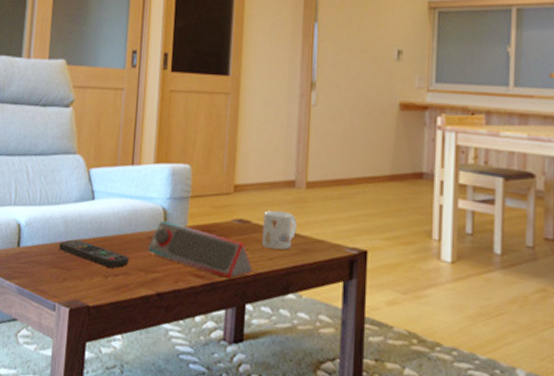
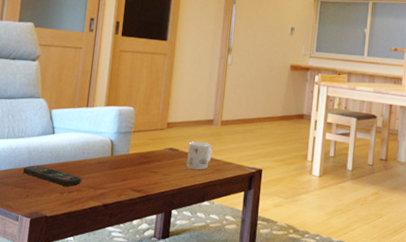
speaker: present [148,220,253,280] -> none [97,149,179,193]

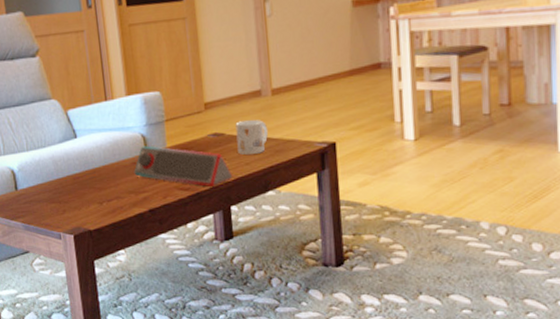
remote control: present [22,165,82,186] -> none [52,175,119,195]
speaker: none [97,149,179,193] -> present [134,146,233,188]

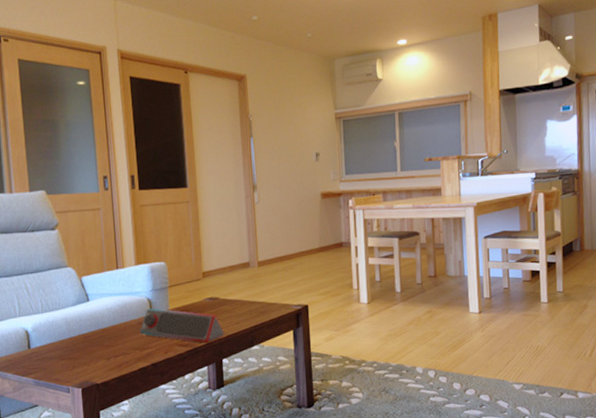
mug: present [235,119,269,155] -> none [228,286,255,315]

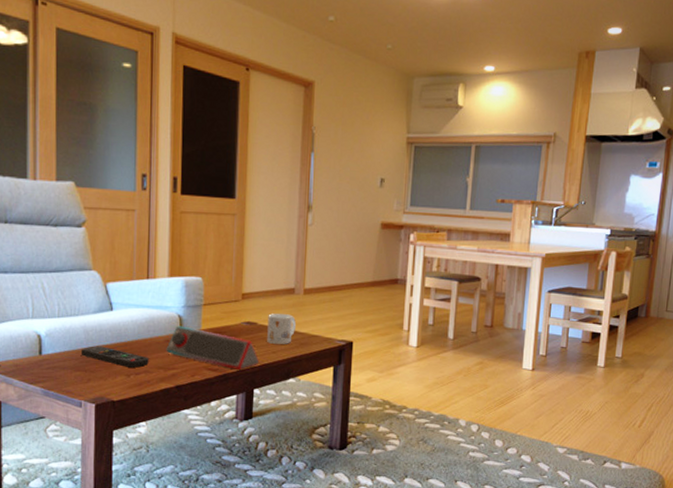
remote control: none [64,334,125,352] -> present [80,346,149,368]
mug: none [228,286,255,315] -> present [267,313,297,344]

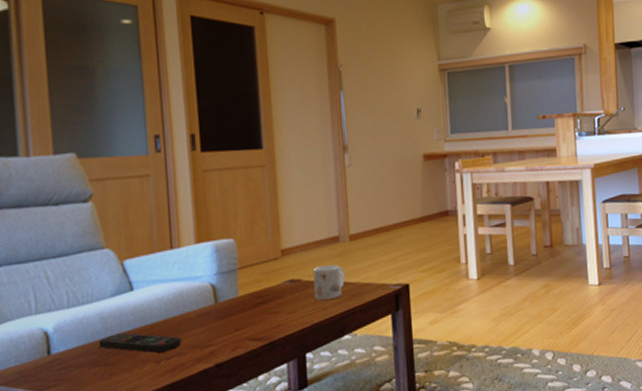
speaker: present [166,326,260,371] -> none [200,295,309,336]

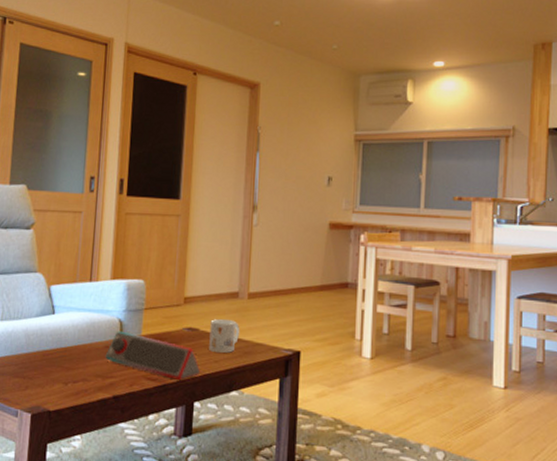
remote control: present [98,333,181,353] -> none [20,351,88,375]
speaker: none [200,295,309,336] -> present [105,331,201,381]

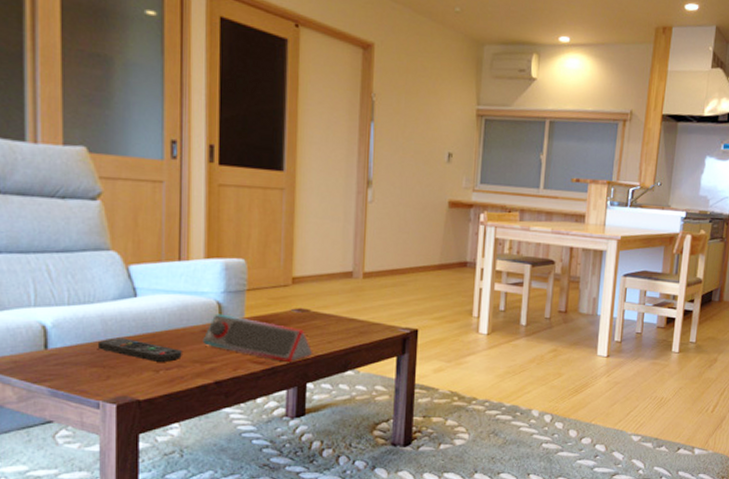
remote control: none [20,351,88,375] -> present [97,337,182,362]
mug: present [209,318,240,353] -> none [321,298,355,333]

